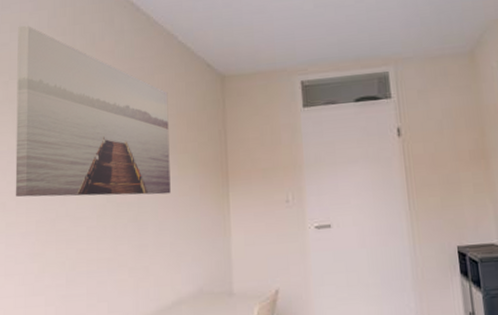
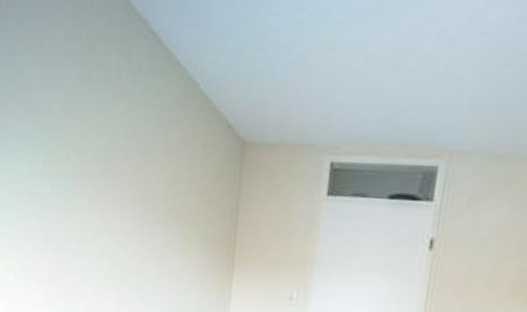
wall art: present [15,25,171,197] -> none [30,47,182,267]

